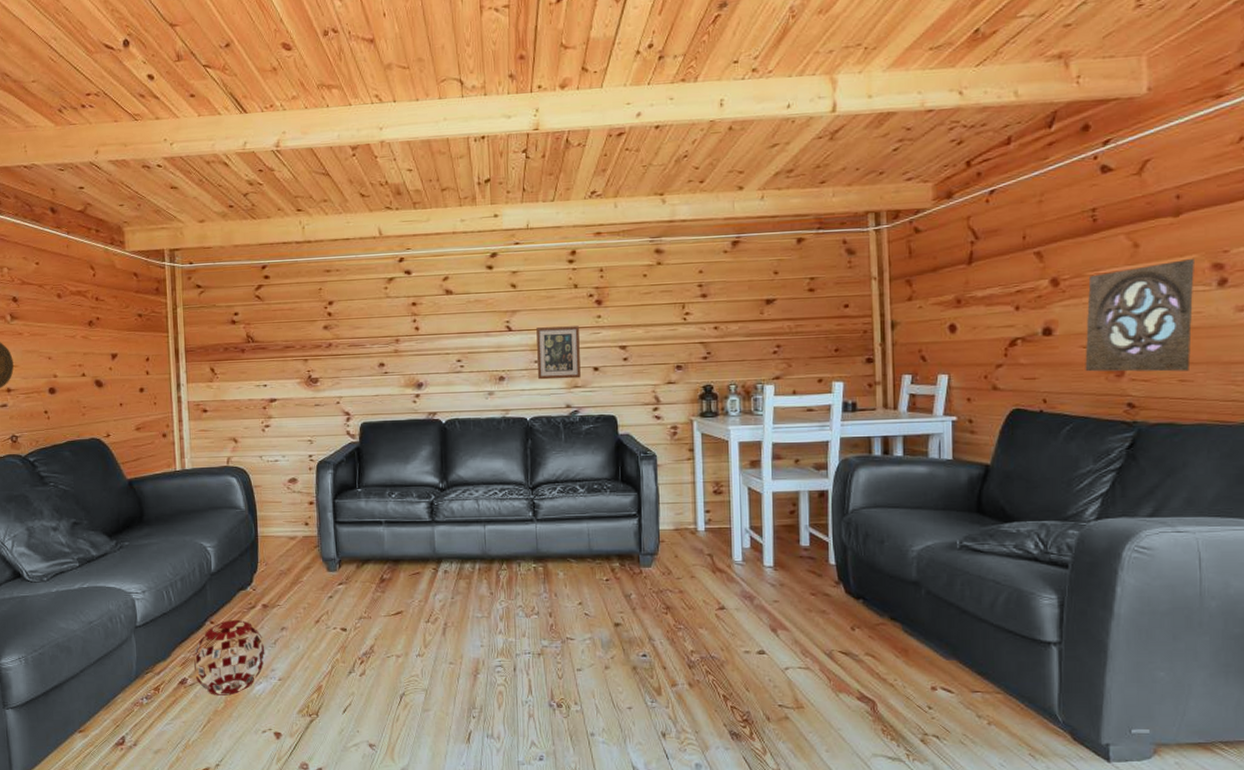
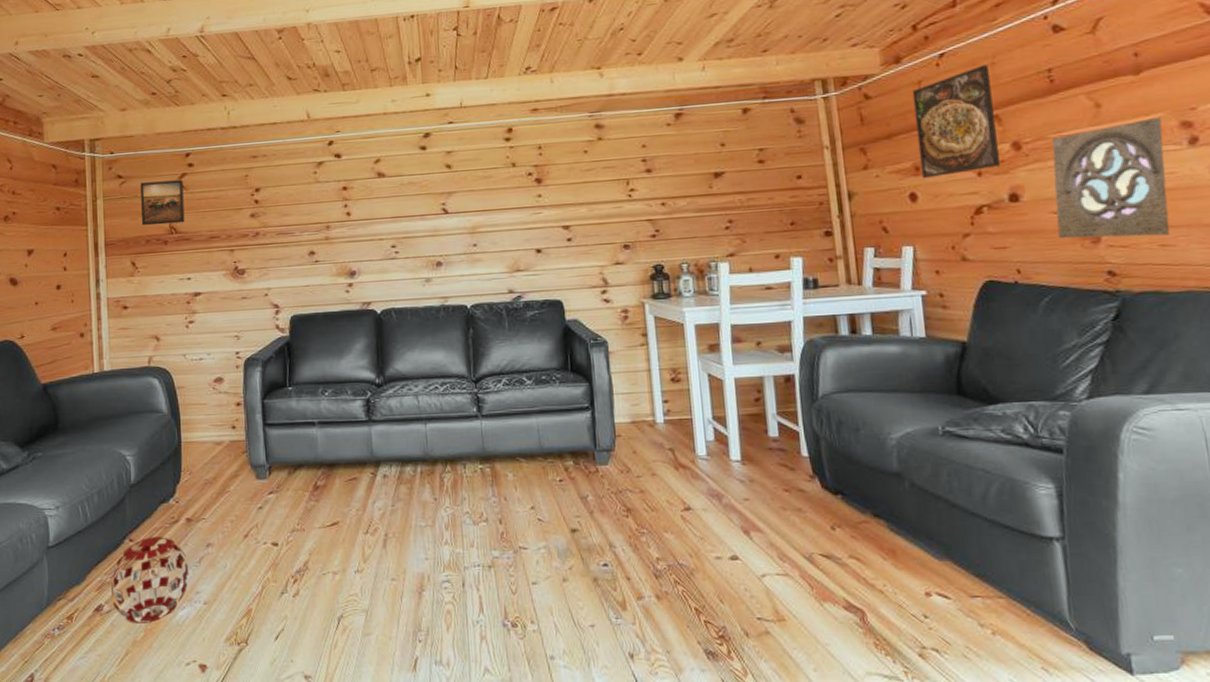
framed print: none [219,291,261,334] -> present [140,180,185,226]
picture frame: present [536,326,581,380] -> none [474,206,523,264]
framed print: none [960,202,1037,311] -> present [912,65,1000,179]

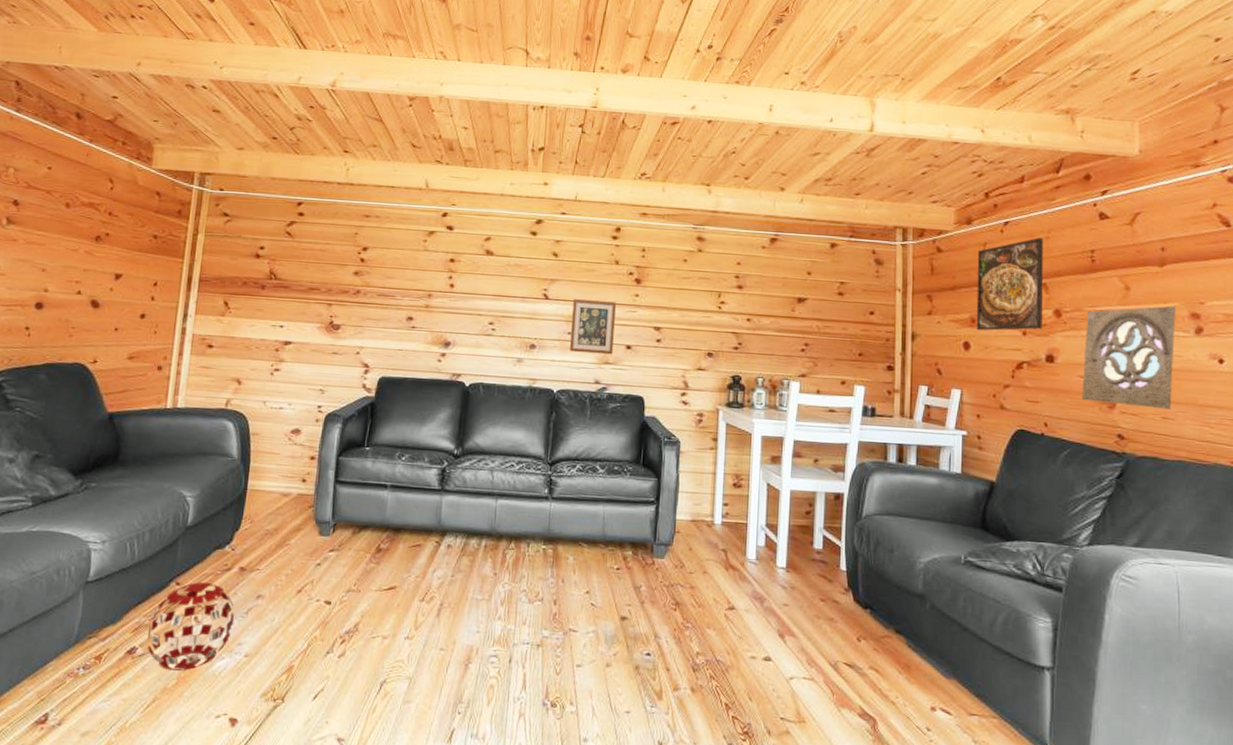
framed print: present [140,180,185,226] -> none [240,224,291,270]
picture frame: none [474,206,523,264] -> present [570,299,616,355]

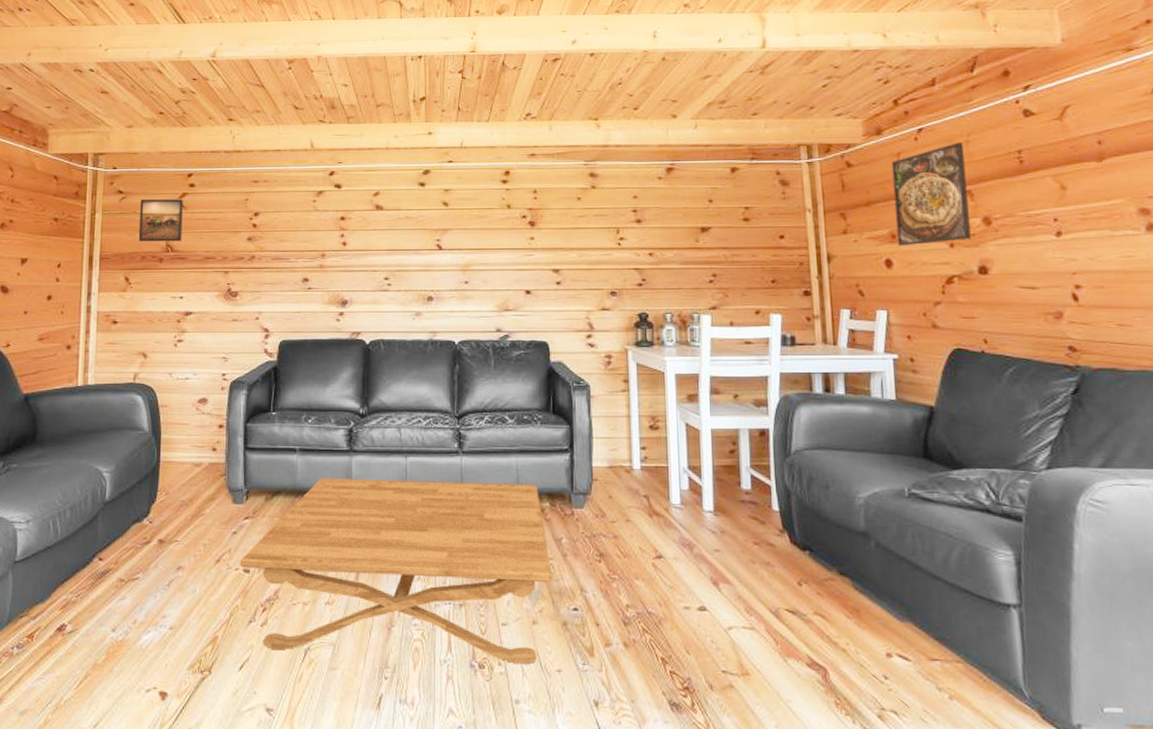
decorative ball: present [147,582,234,672] -> none [75,557,156,647]
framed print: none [240,224,291,270] -> present [138,199,183,242]
coffee table: none [321,515,629,705] -> present [240,478,552,665]
picture frame: present [570,299,616,355] -> none [468,247,512,302]
wall ornament: present [1082,306,1176,410] -> none [1020,202,1128,315]

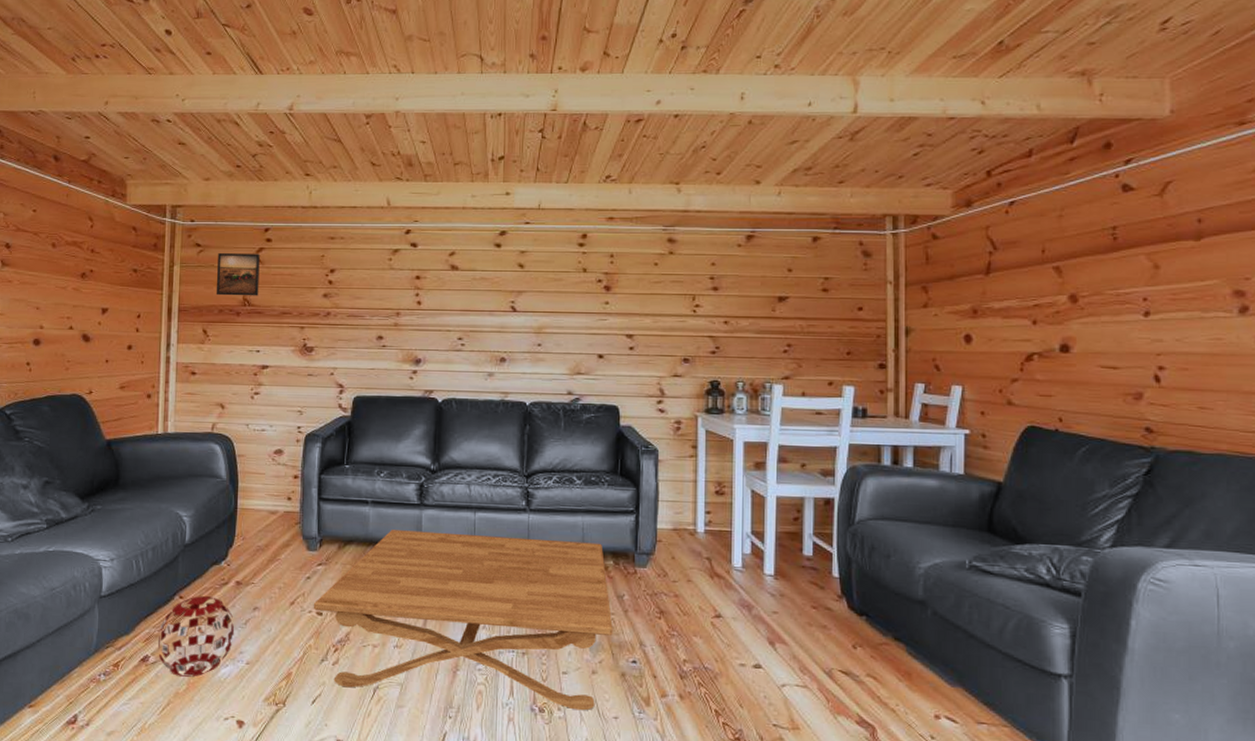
decorative ball: none [75,557,156,647] -> present [157,596,234,678]
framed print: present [891,142,971,247] -> none [978,217,1055,322]

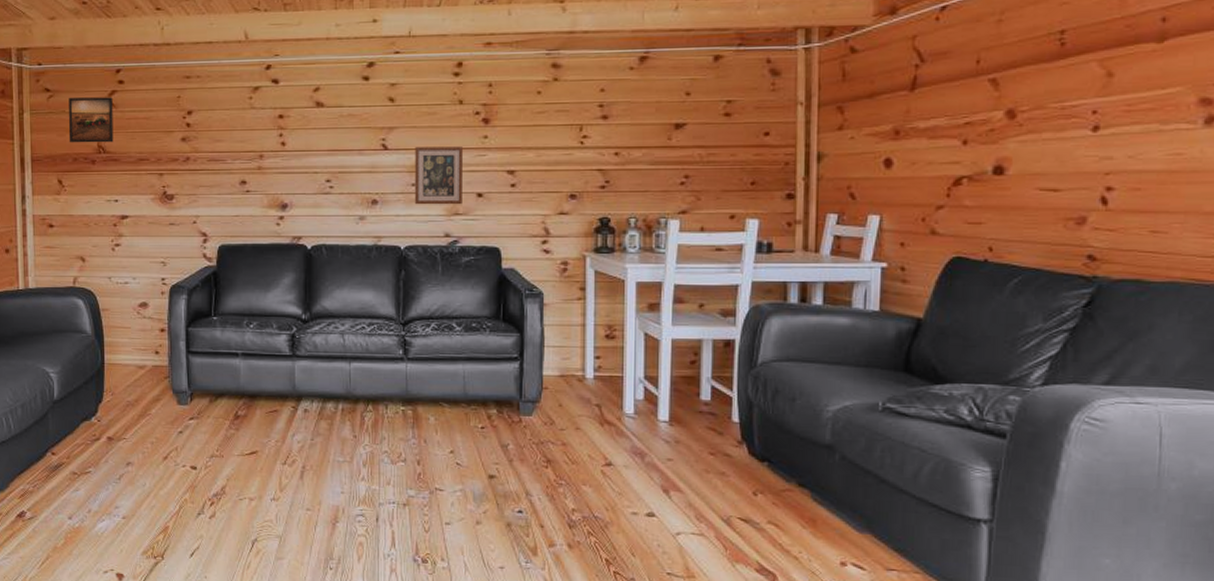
decorative ball: present [157,596,234,678] -> none [32,452,108,533]
coffee table: present [313,530,613,711] -> none [187,382,497,561]
picture frame: none [541,310,585,365] -> present [415,146,462,205]

